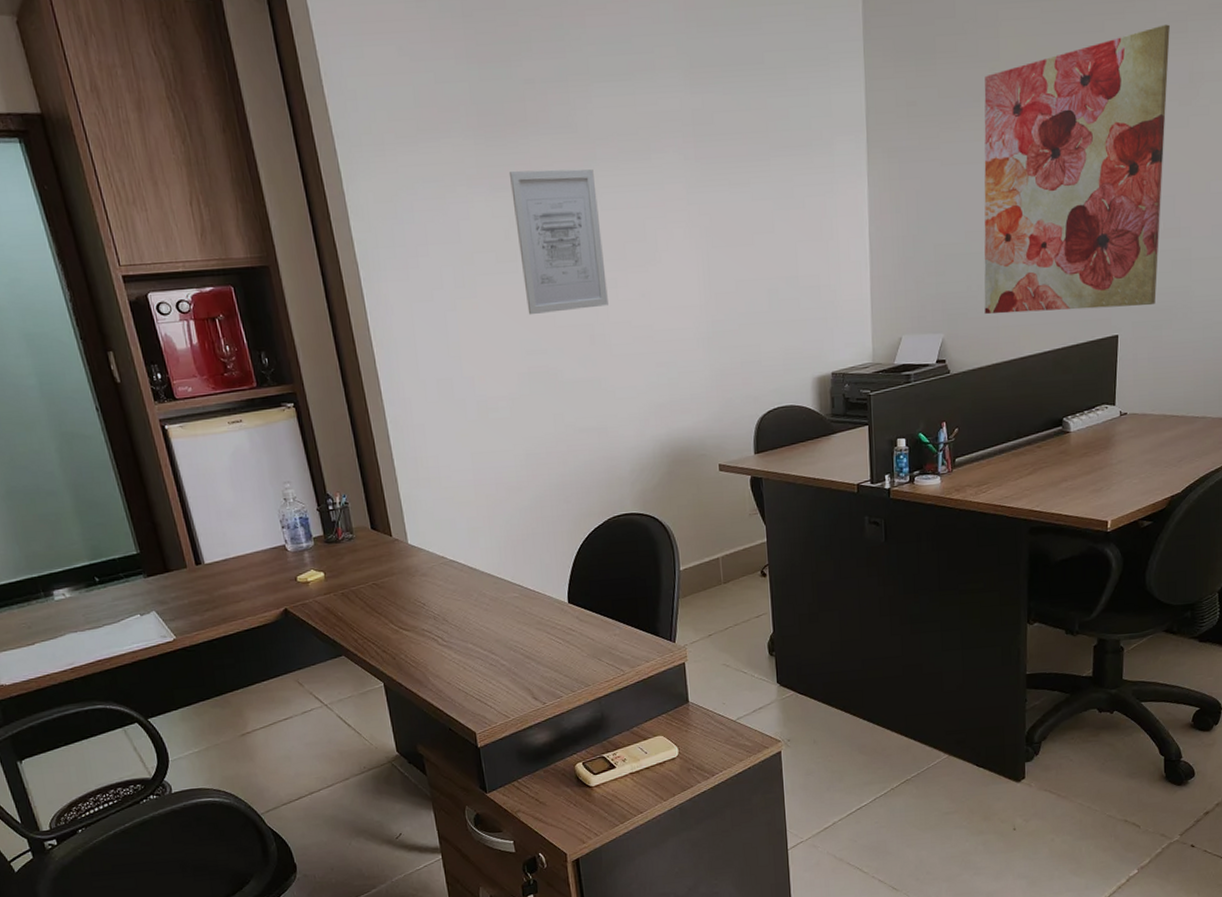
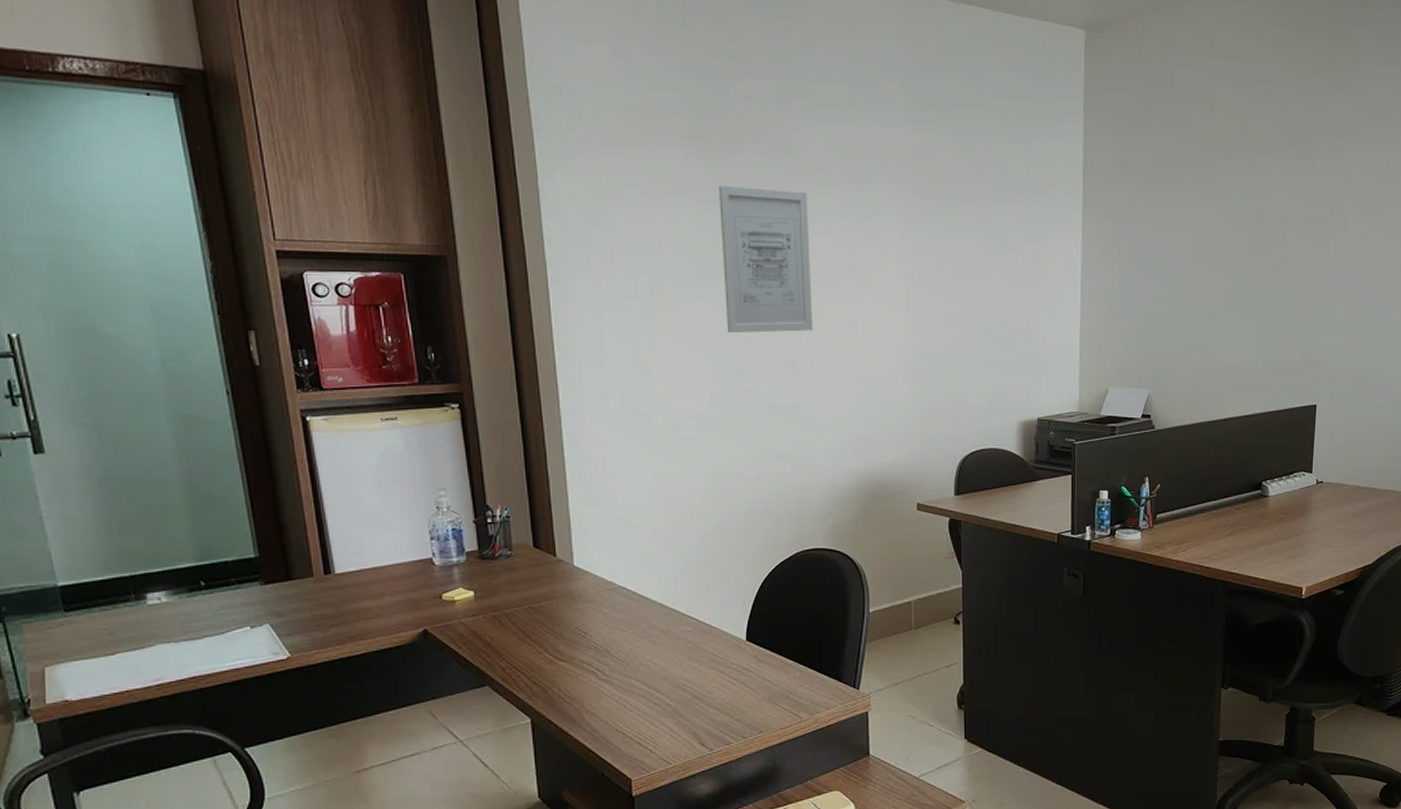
wall art: present [984,24,1170,314] -> none [1190,117,1369,379]

